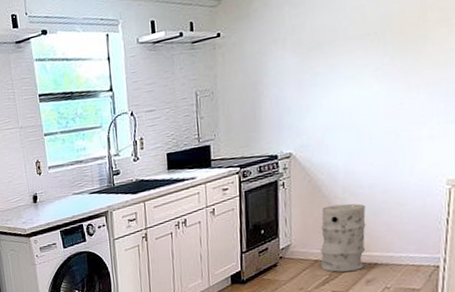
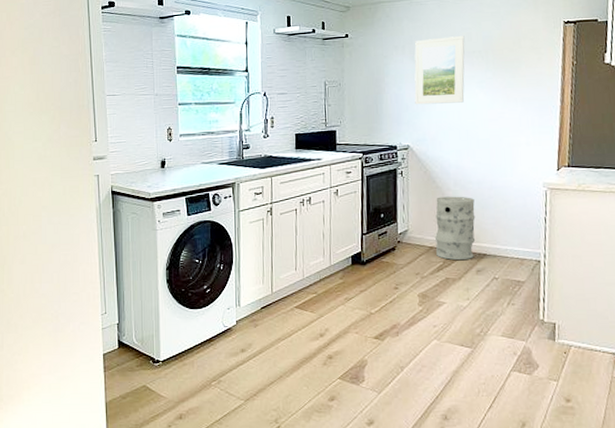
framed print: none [297,16,358,106] -> present [414,36,465,105]

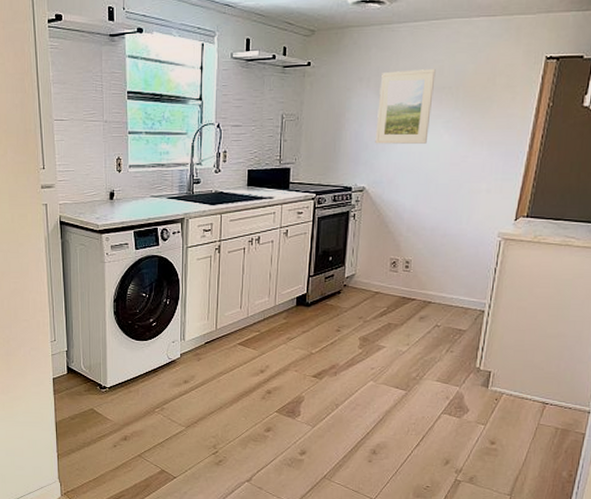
trash can: present [435,196,476,260] -> none [381,242,426,306]

